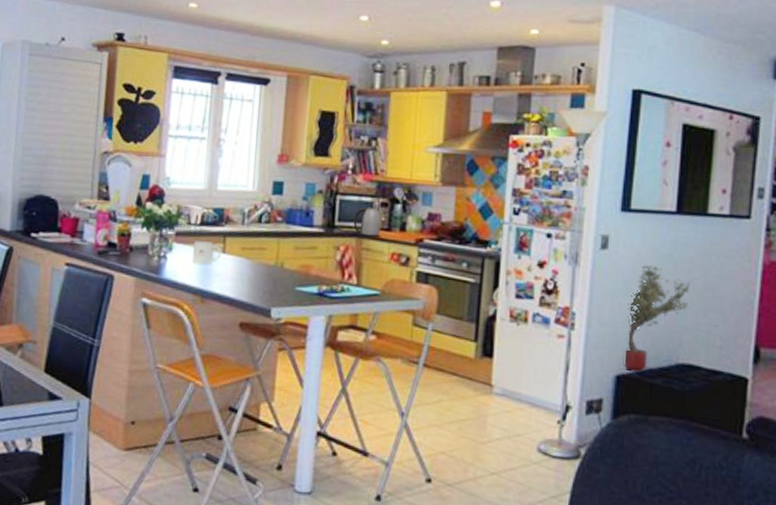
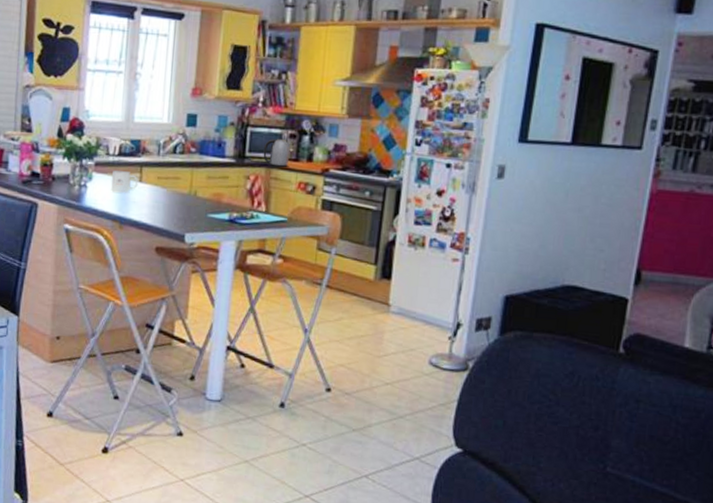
potted tree: present [623,265,690,373] -> none [512,194,580,294]

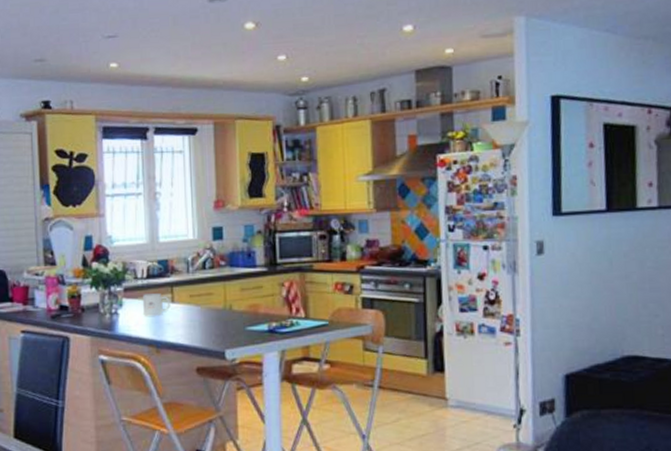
kettle: present [263,138,291,168] -> none [294,240,322,271]

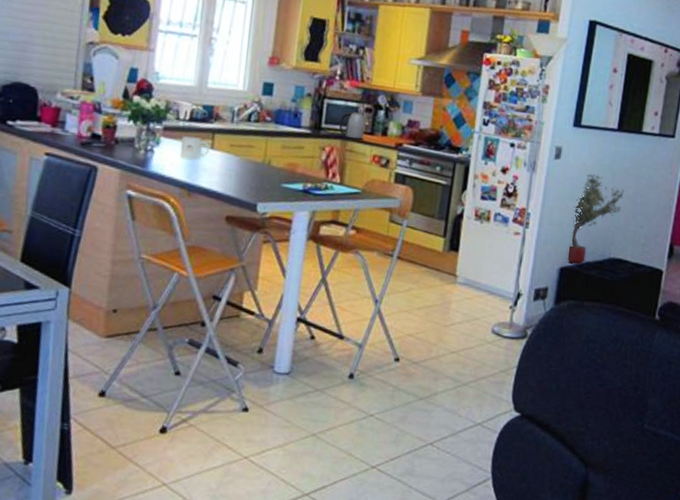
kettle: none [294,240,322,271] -> present [339,111,367,141]
potted tree: none [569,265,627,370] -> present [566,174,624,266]

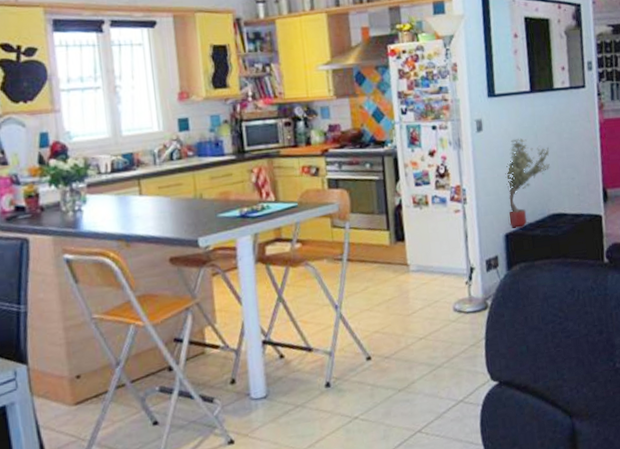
mug: present [180,135,210,161] -> none [107,187,139,212]
kettle: present [339,111,367,141] -> none [261,127,289,157]

